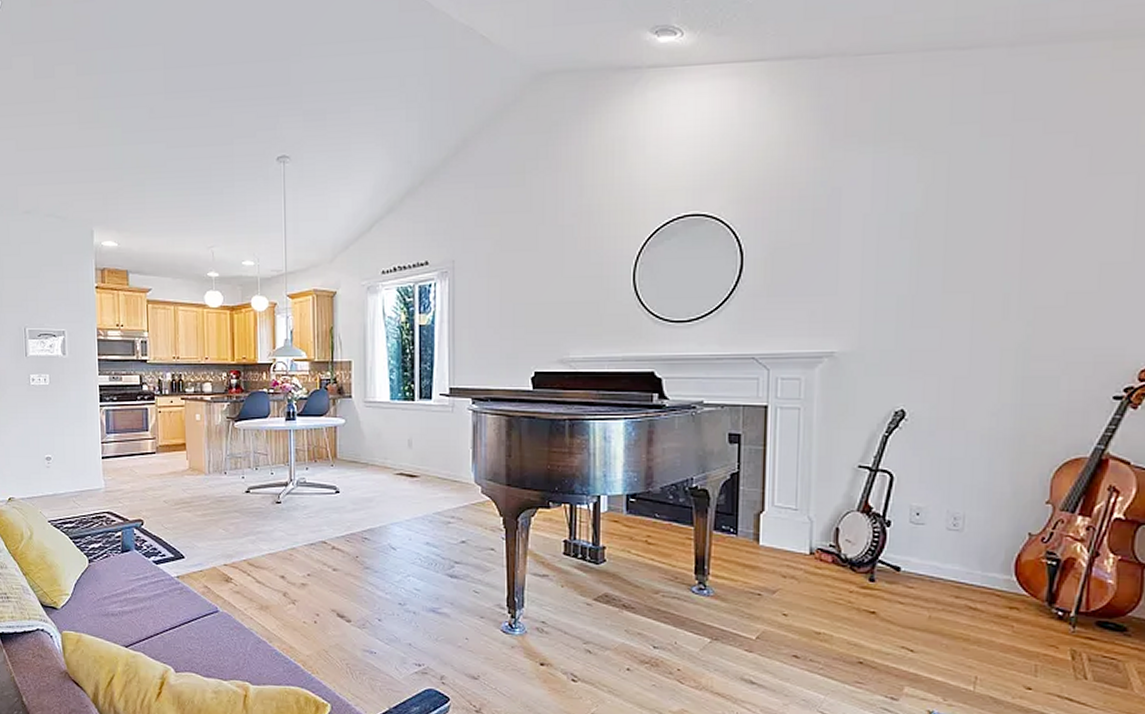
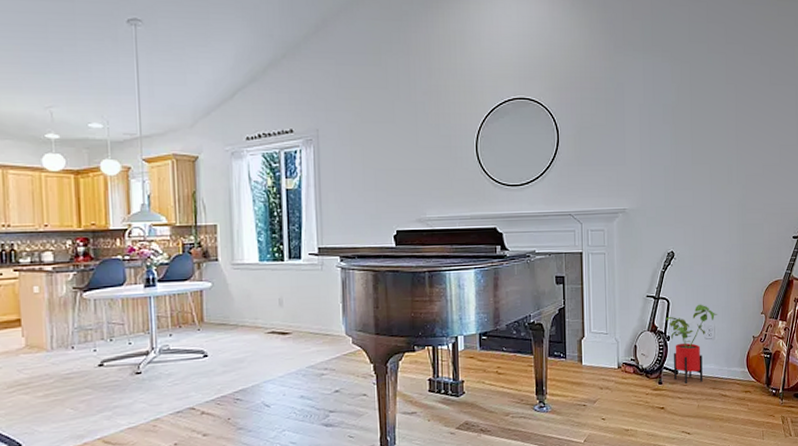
house plant: none [887,482,970,586] -> present [666,304,717,384]

